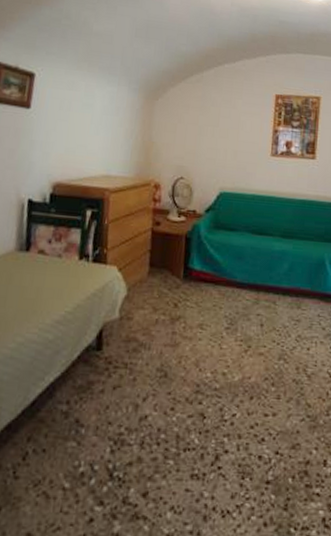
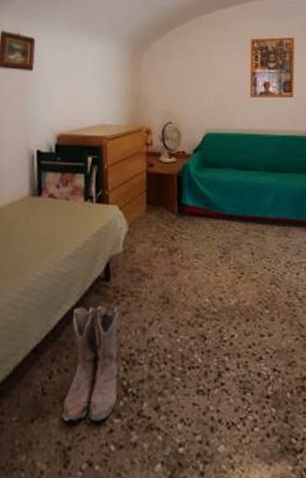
boots: none [33,378,111,510] -> present [61,306,120,422]

